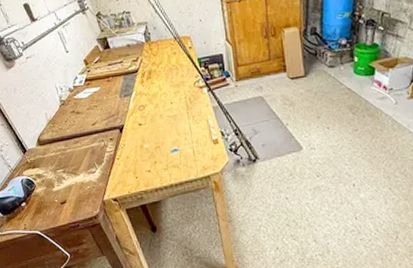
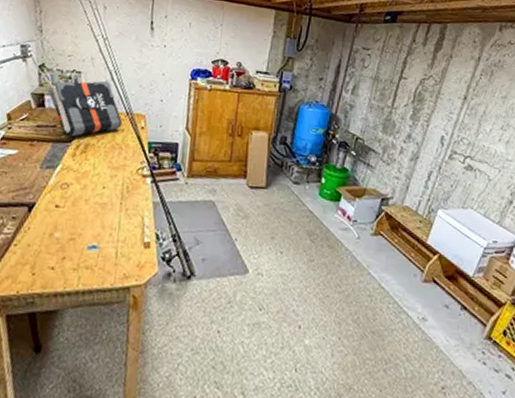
book: none [109,14,173,69] -> present [48,80,123,137]

